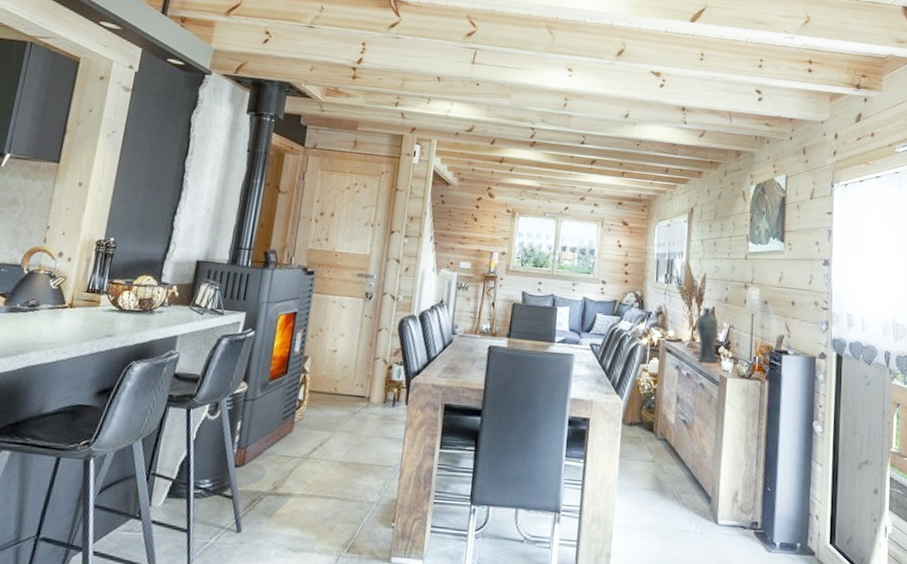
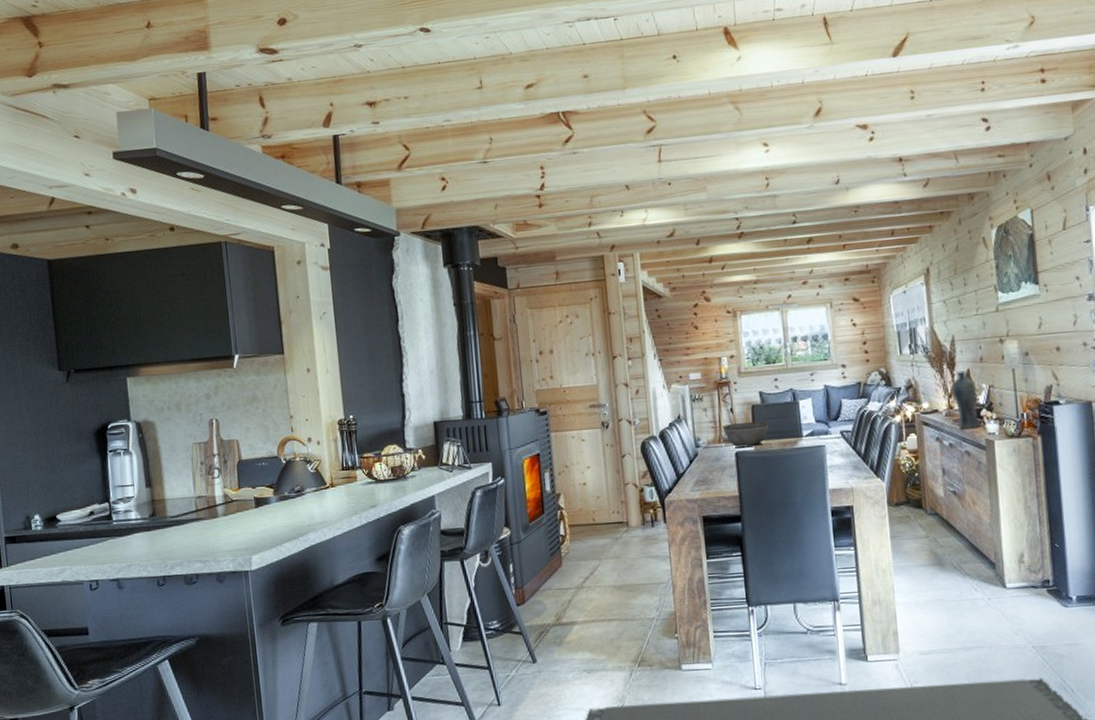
bowl: none [481,317,526,344] -> present [722,421,769,448]

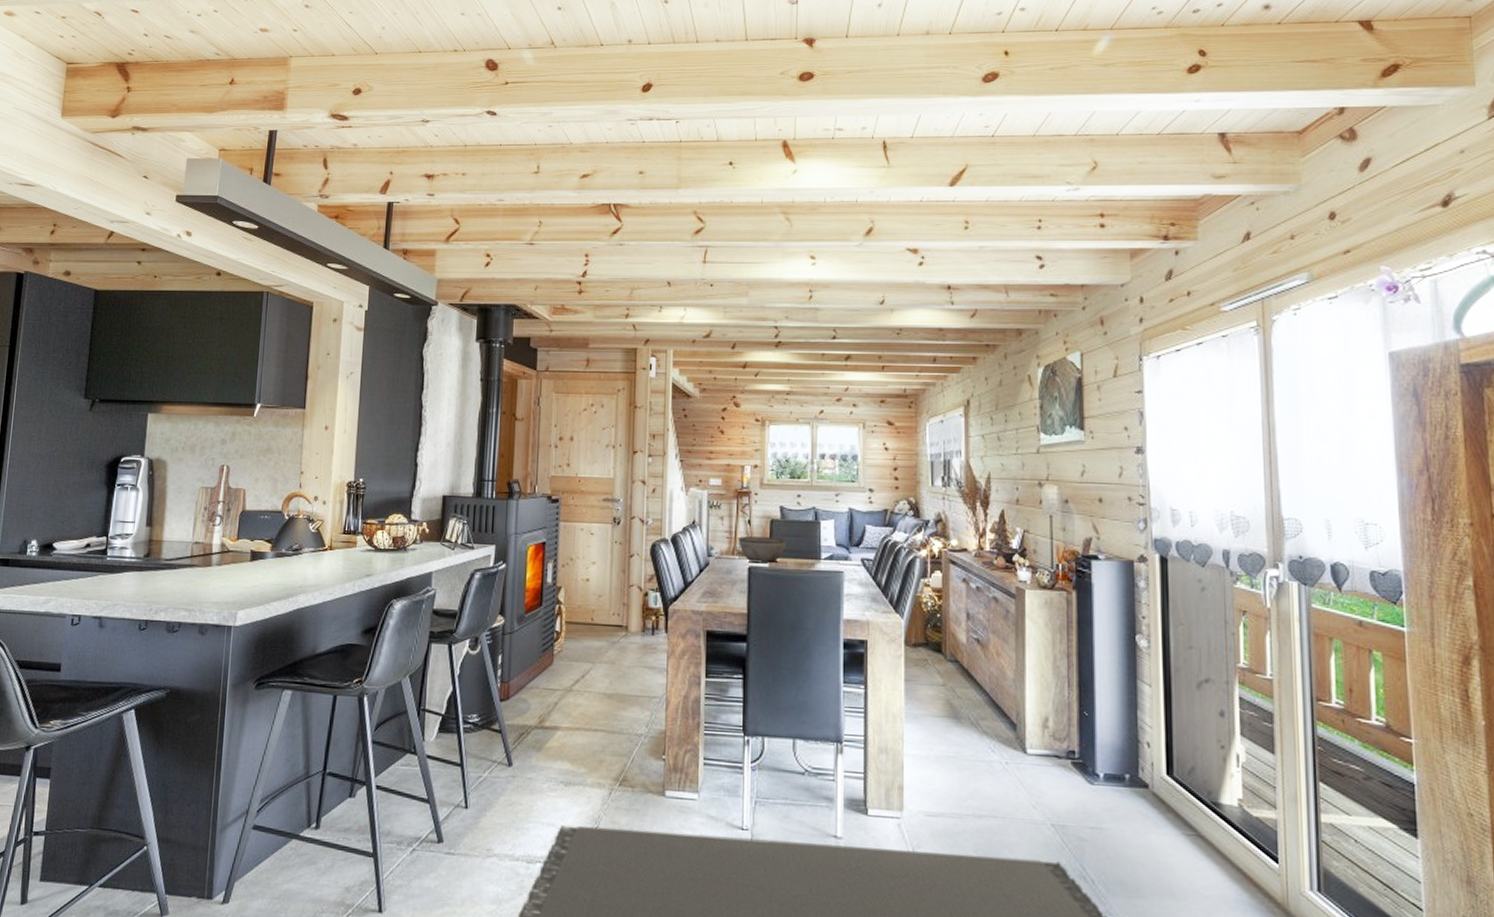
vase: present [951,370,982,431] -> none [983,510,1013,575]

